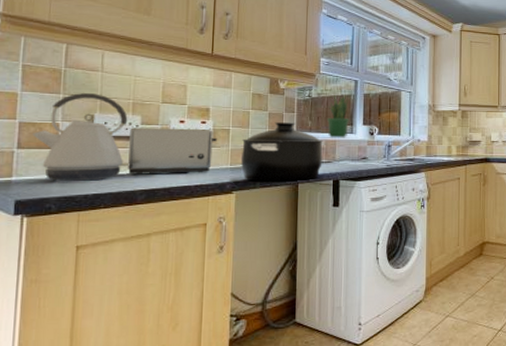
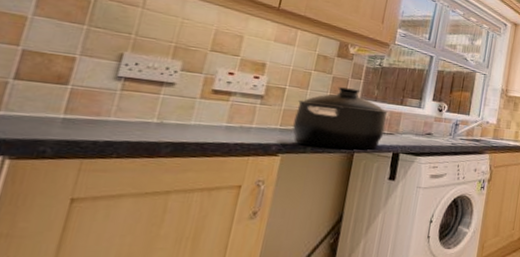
kettle: present [32,93,130,182] -> none [37,27,166,127]
toaster: present [127,127,217,175] -> none [154,73,269,131]
planter: present [326,94,350,138] -> none [394,68,421,112]

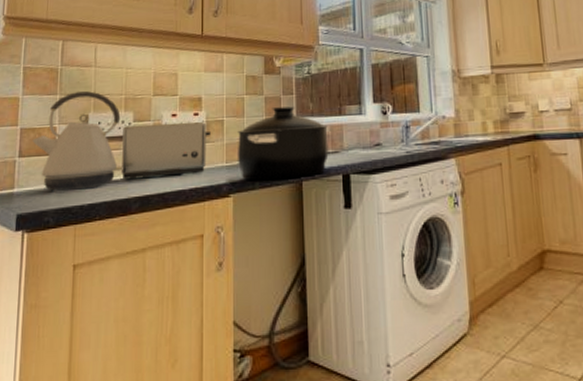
kettle: none [37,27,166,127] -> present [32,91,123,192]
toaster: none [154,73,269,131] -> present [120,121,211,180]

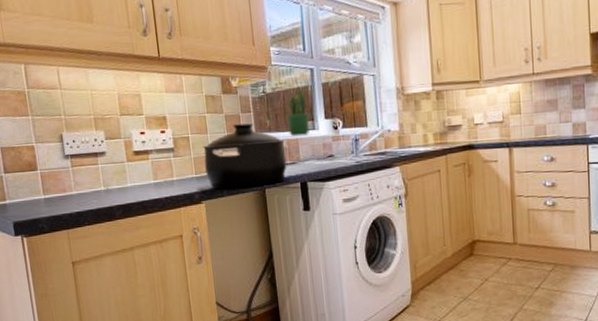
kettle: present [32,91,123,192] -> none [14,112,103,203]
toaster: present [120,121,211,180] -> none [96,138,179,191]
planter: none [330,67,358,122] -> present [285,86,311,137]

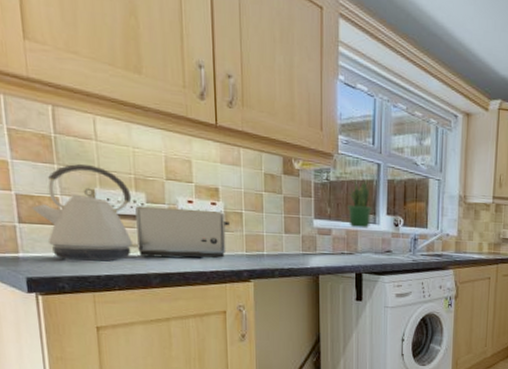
kettle: none [14,112,103,203] -> present [32,164,140,262]
toaster: none [96,138,179,191] -> present [135,206,230,259]
saucepan: present [203,123,287,190] -> none [257,207,344,273]

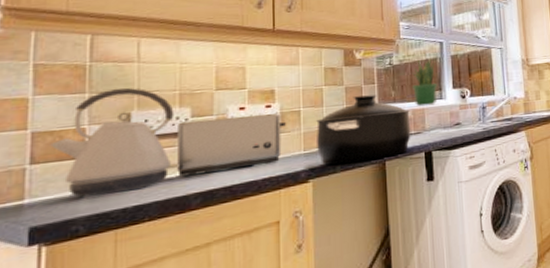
saucepan: none [257,207,344,273] -> present [316,94,411,166]

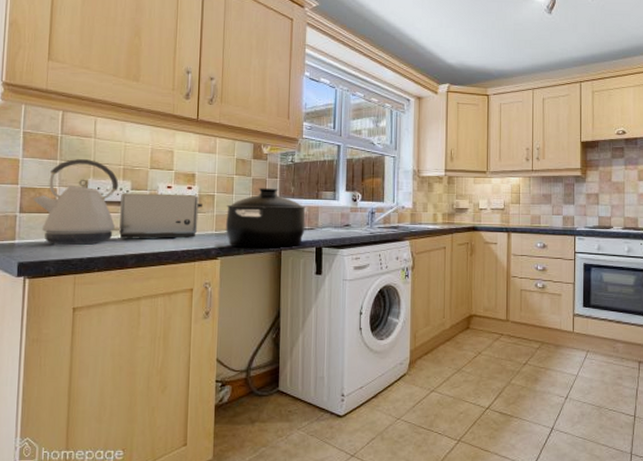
planter: present [411,58,438,107] -> none [309,160,333,205]

